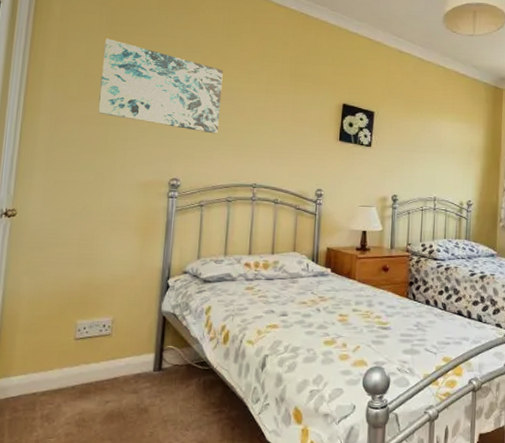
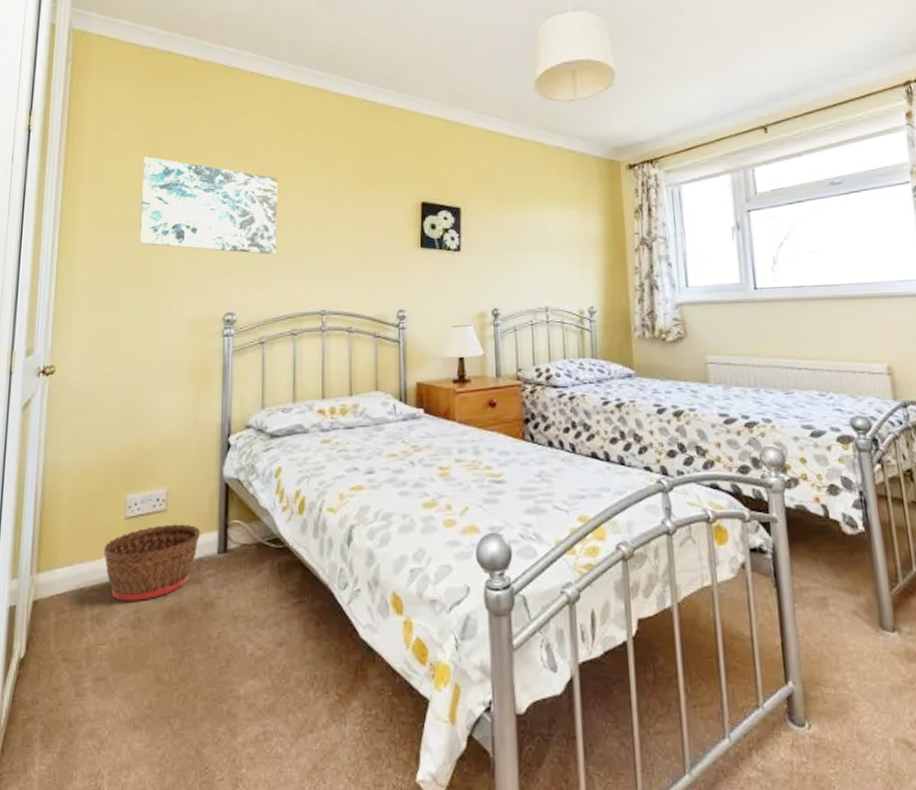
basket: none [54,346,140,405] -> present [103,524,200,601]

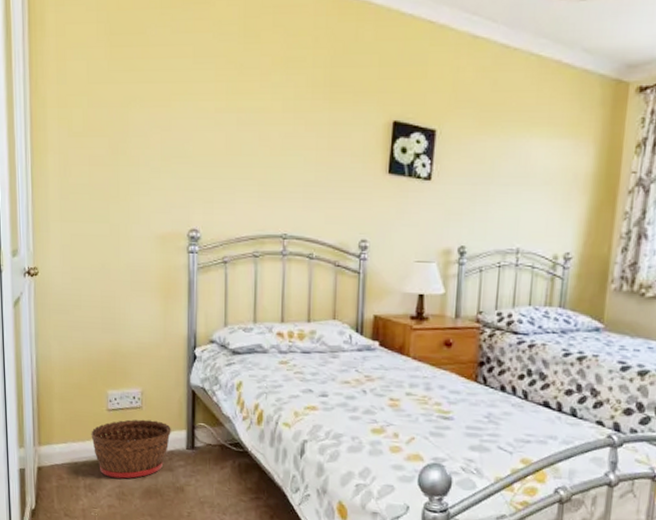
wall art: present [139,156,278,255] -> none [105,54,241,171]

